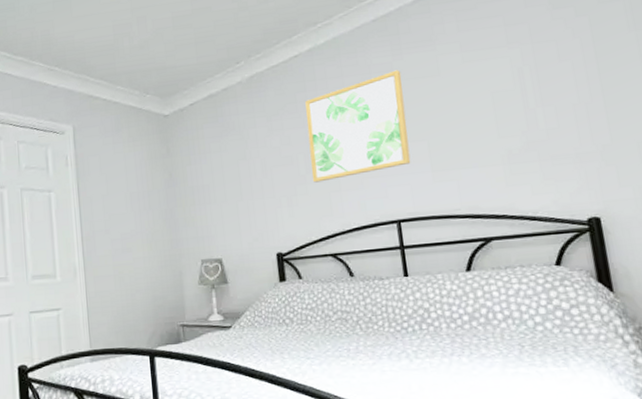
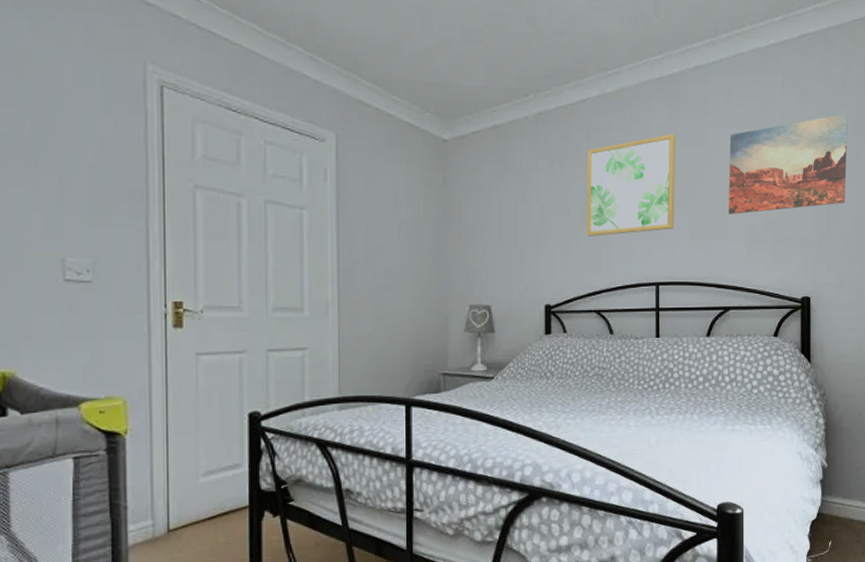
wall art: none [465,9,633,140] -> present [728,113,848,214]

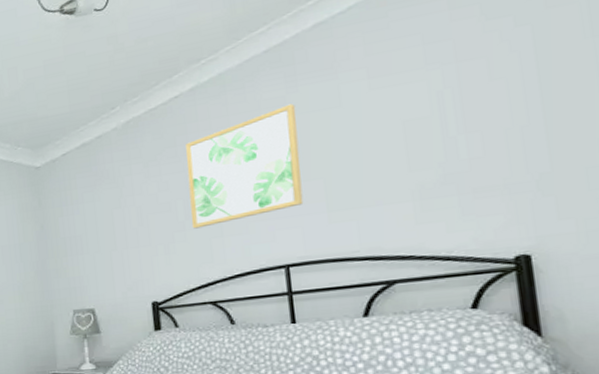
wall art: present [728,113,848,214] -> none [372,14,583,175]

